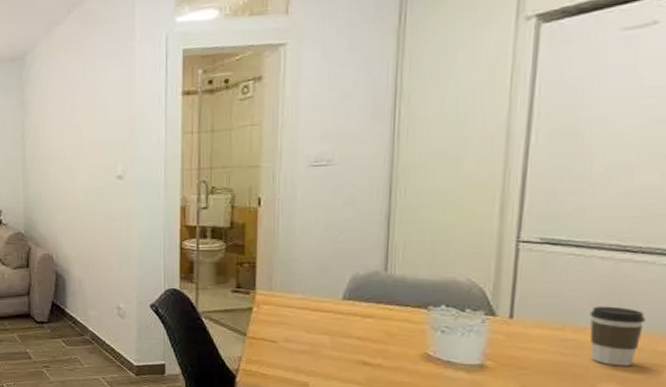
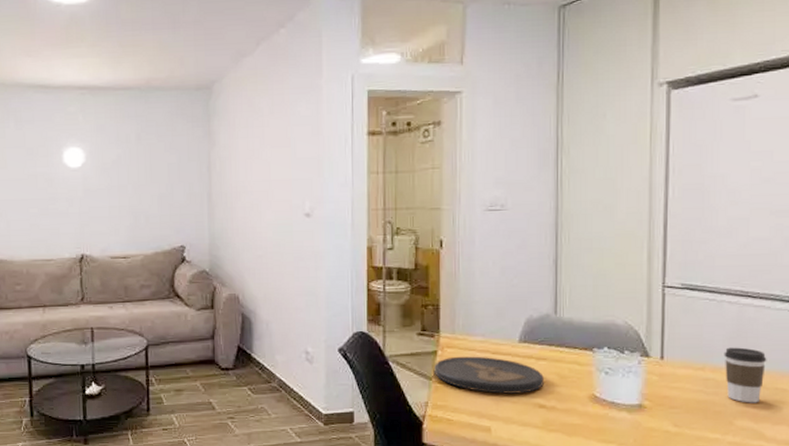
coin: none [249,313,370,351] -> present [434,356,544,394]

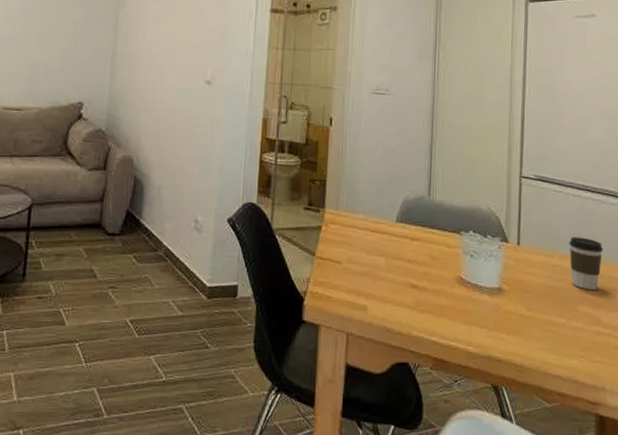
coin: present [434,356,544,394] -> none [318,233,417,273]

